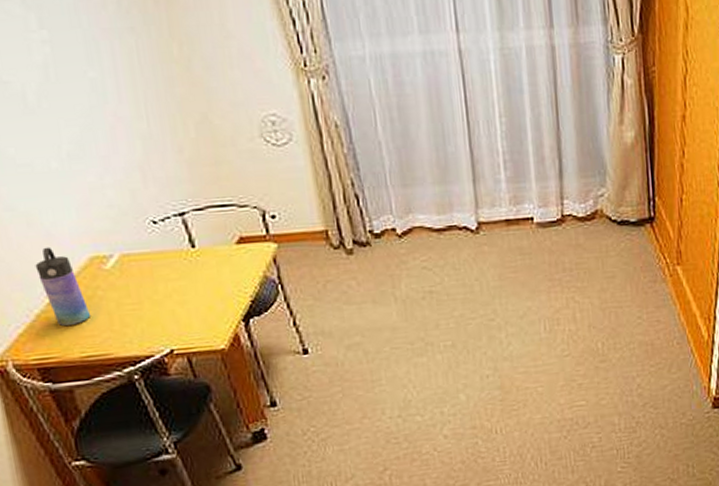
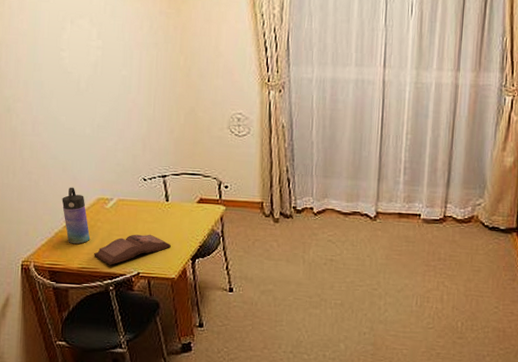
hardback book: none [101,295,211,347] -> present [94,234,171,265]

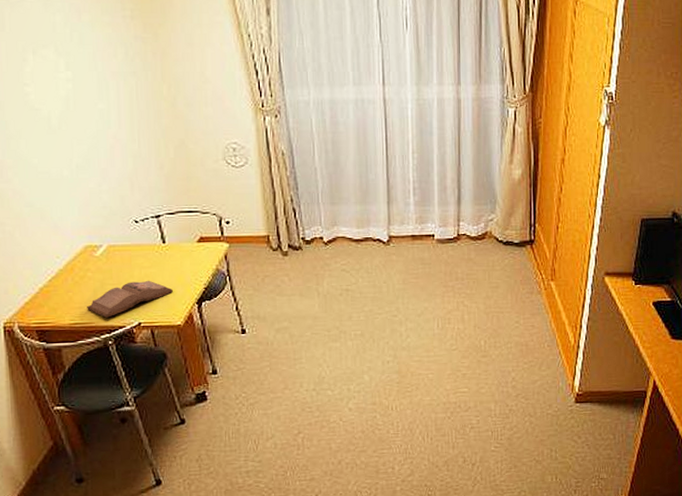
water bottle: present [62,187,91,244] -> none [43,236,81,298]

